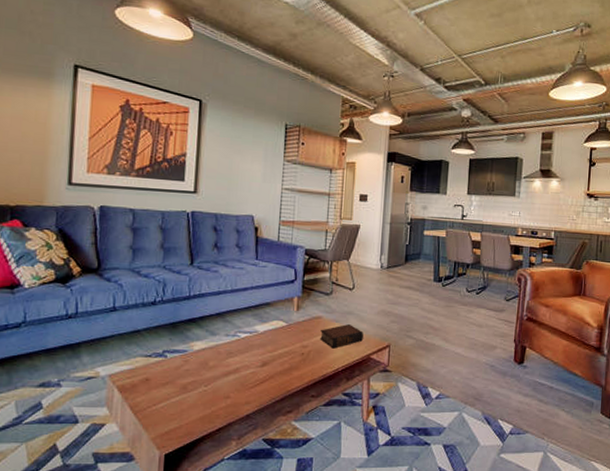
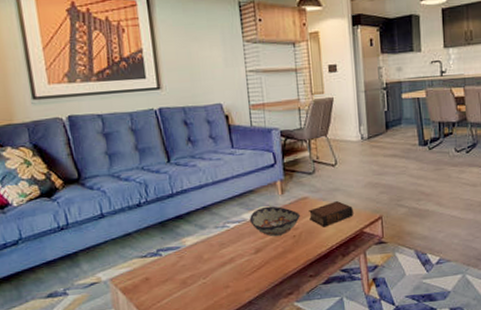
decorative bowl: none [262,321,311,352] -> present [250,206,300,237]

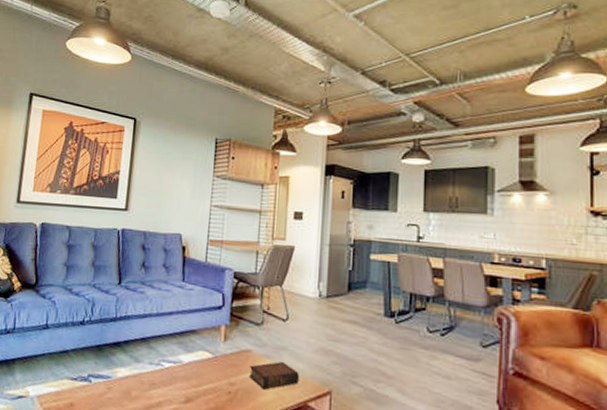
decorative bowl: present [250,206,300,237] -> none [186,351,240,389]

